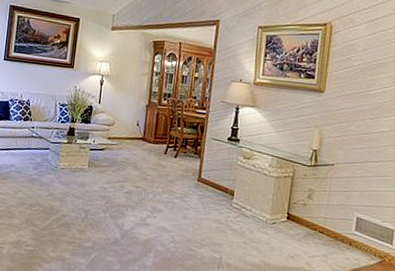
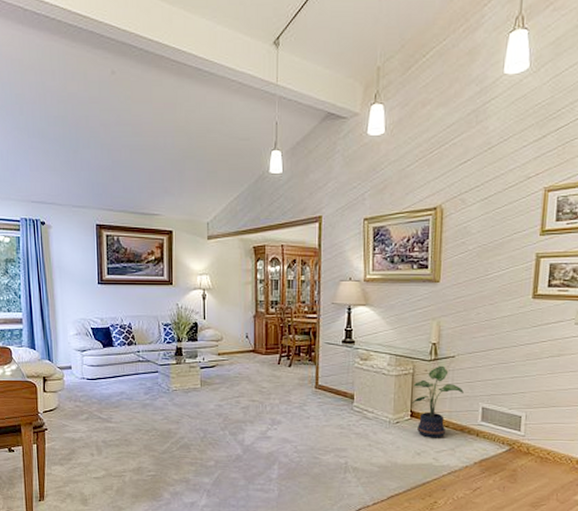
potted plant: none [288,172,340,243] -> present [411,365,464,438]

